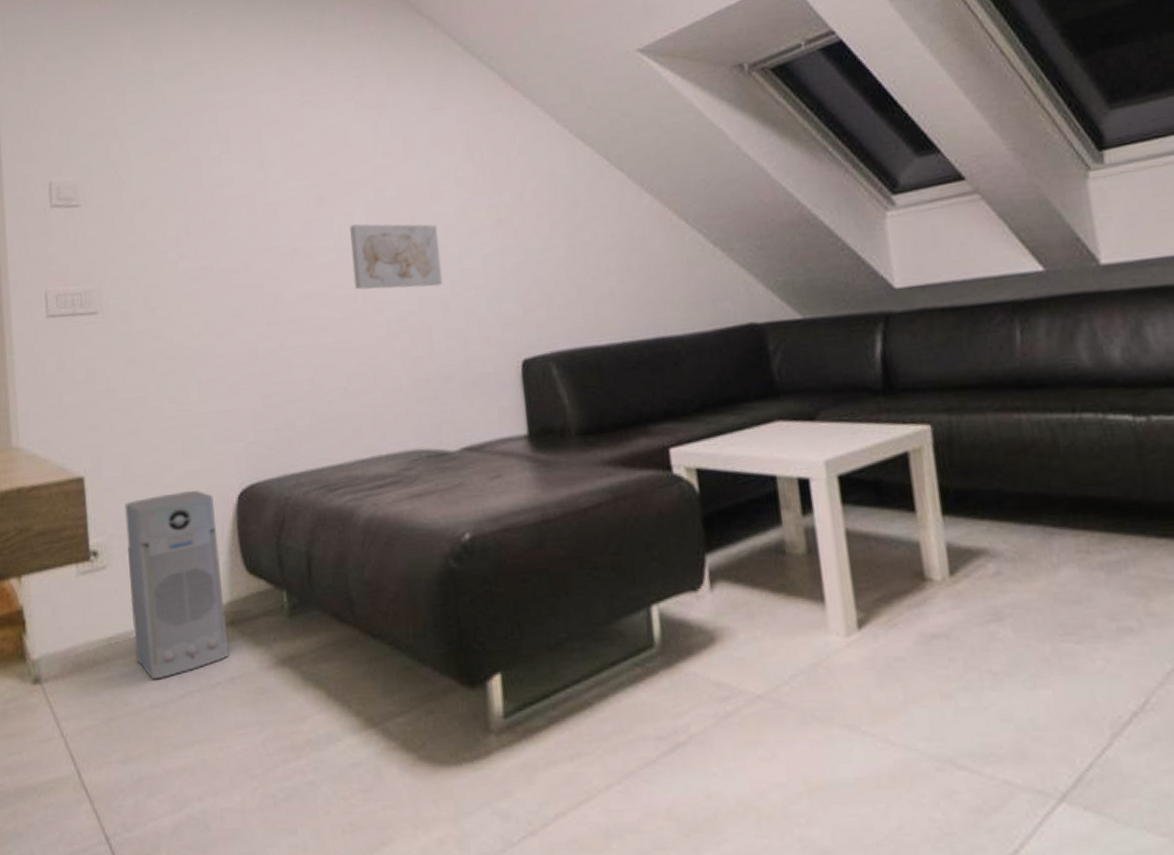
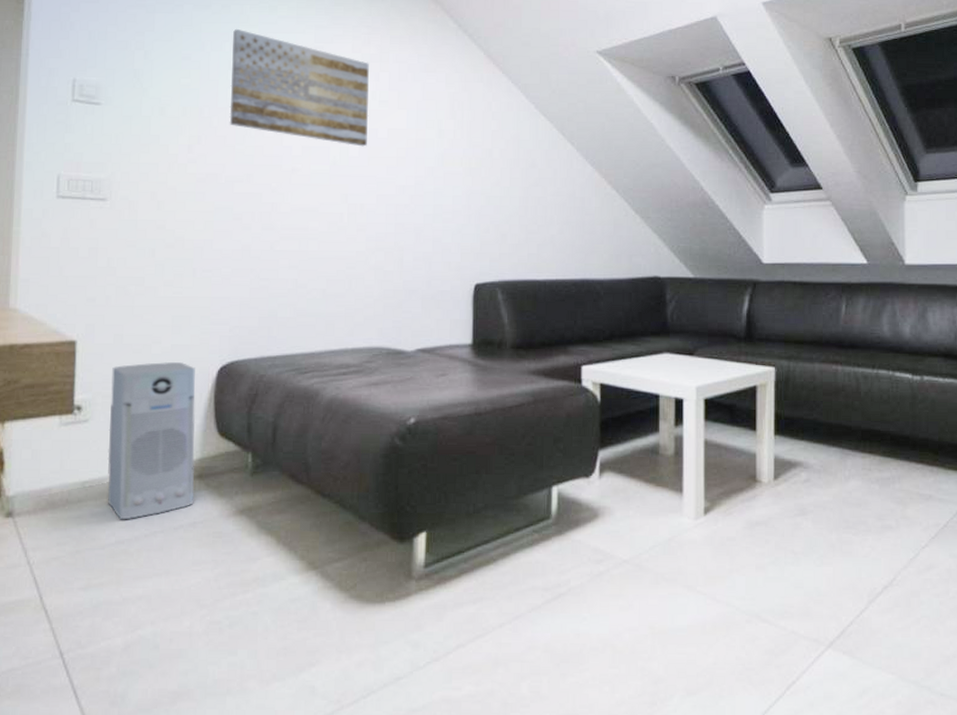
wall art: none [210,95,374,212] -> present [229,28,369,147]
wall art: present [350,224,443,290] -> none [342,156,419,216]

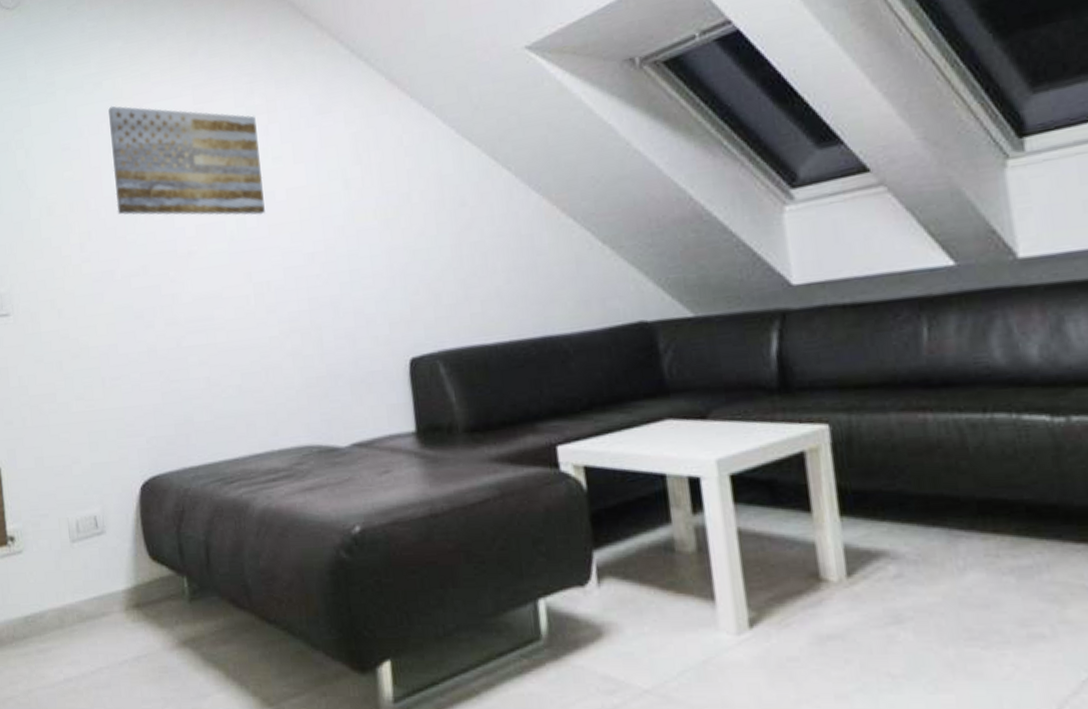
air purifier: present [107,362,196,520] -> none [38,482,135,656]

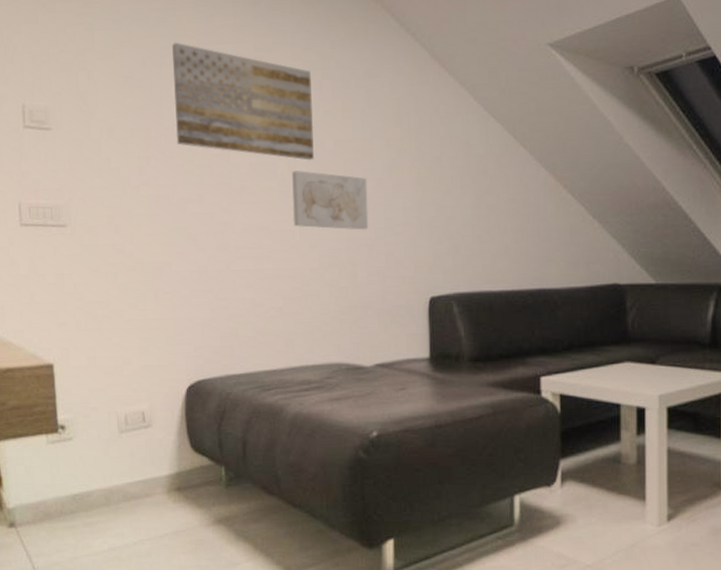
wall art: none [242,226,332,291] -> present [292,171,369,230]

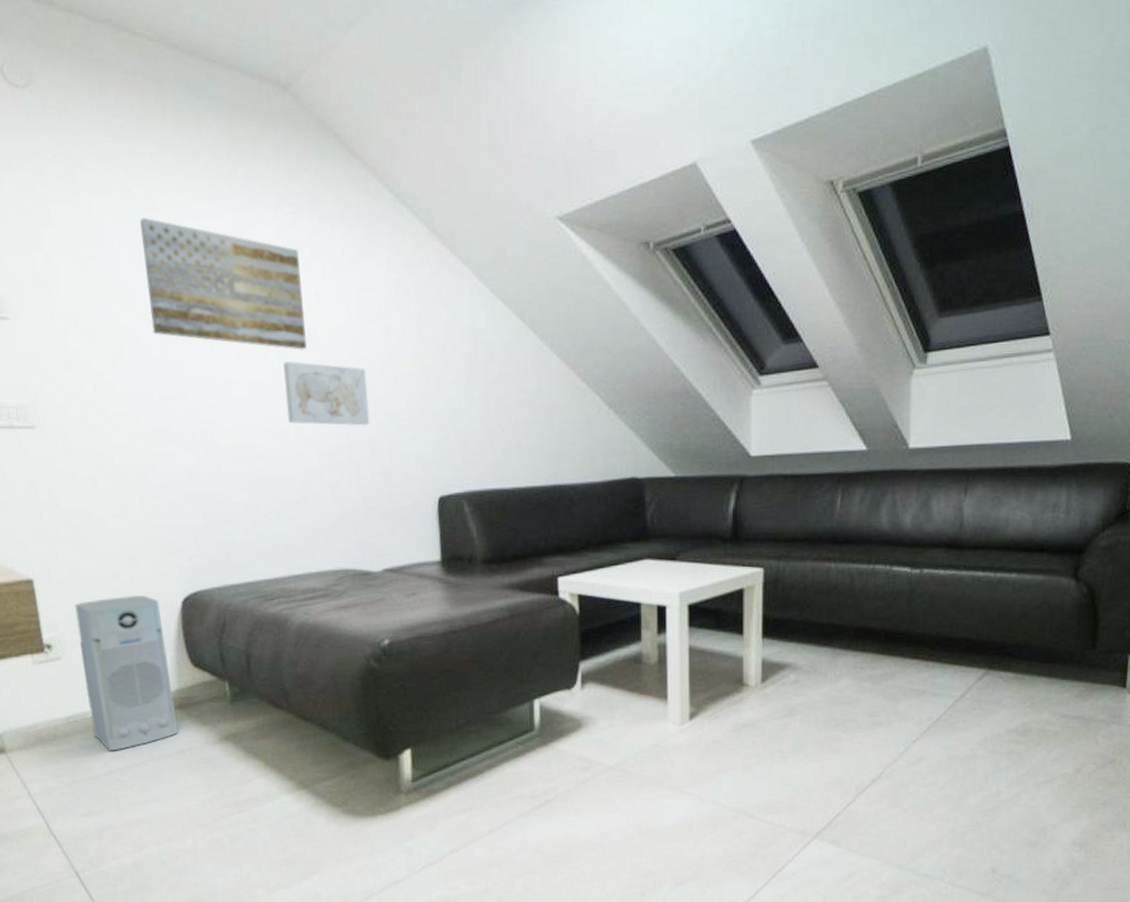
air purifier: none [89,382,175,529] -> present [75,595,179,751]

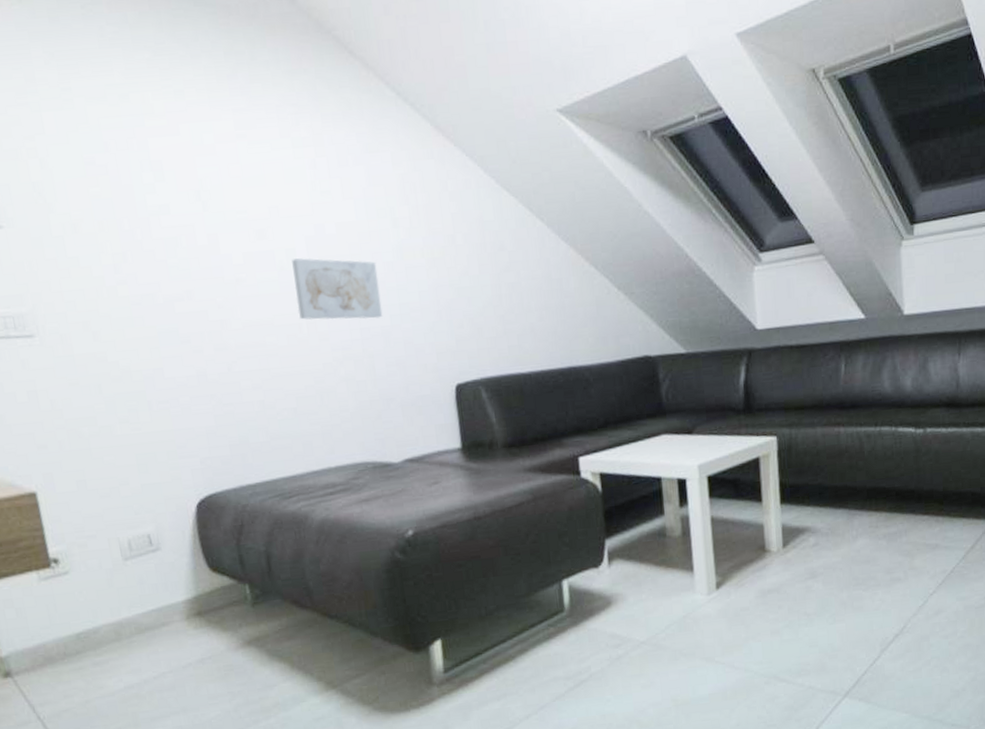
air purifier: present [75,595,179,751] -> none [82,501,198,666]
wall art: present [140,217,307,350] -> none [138,121,315,247]

